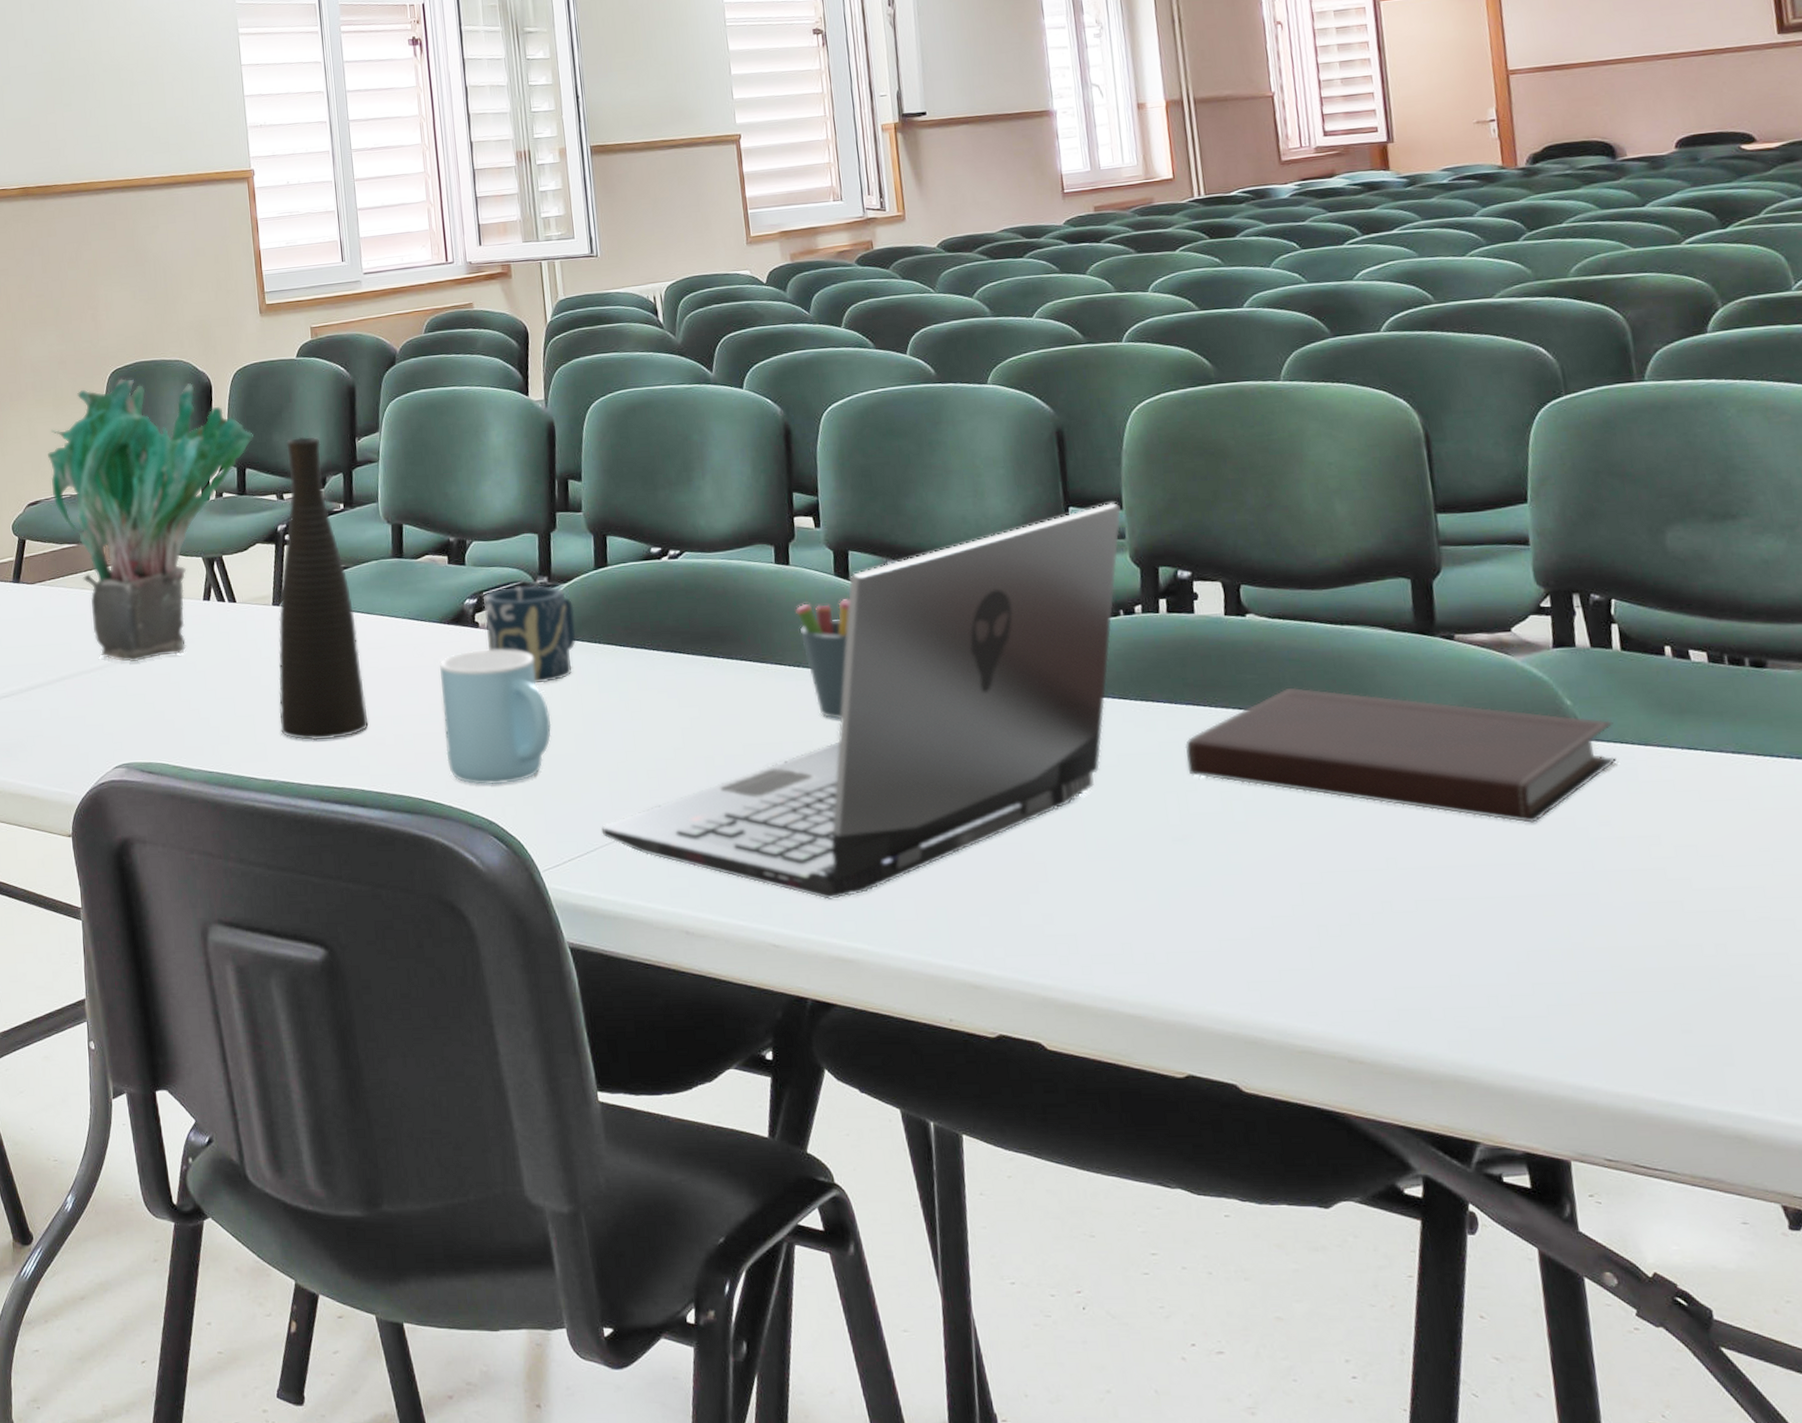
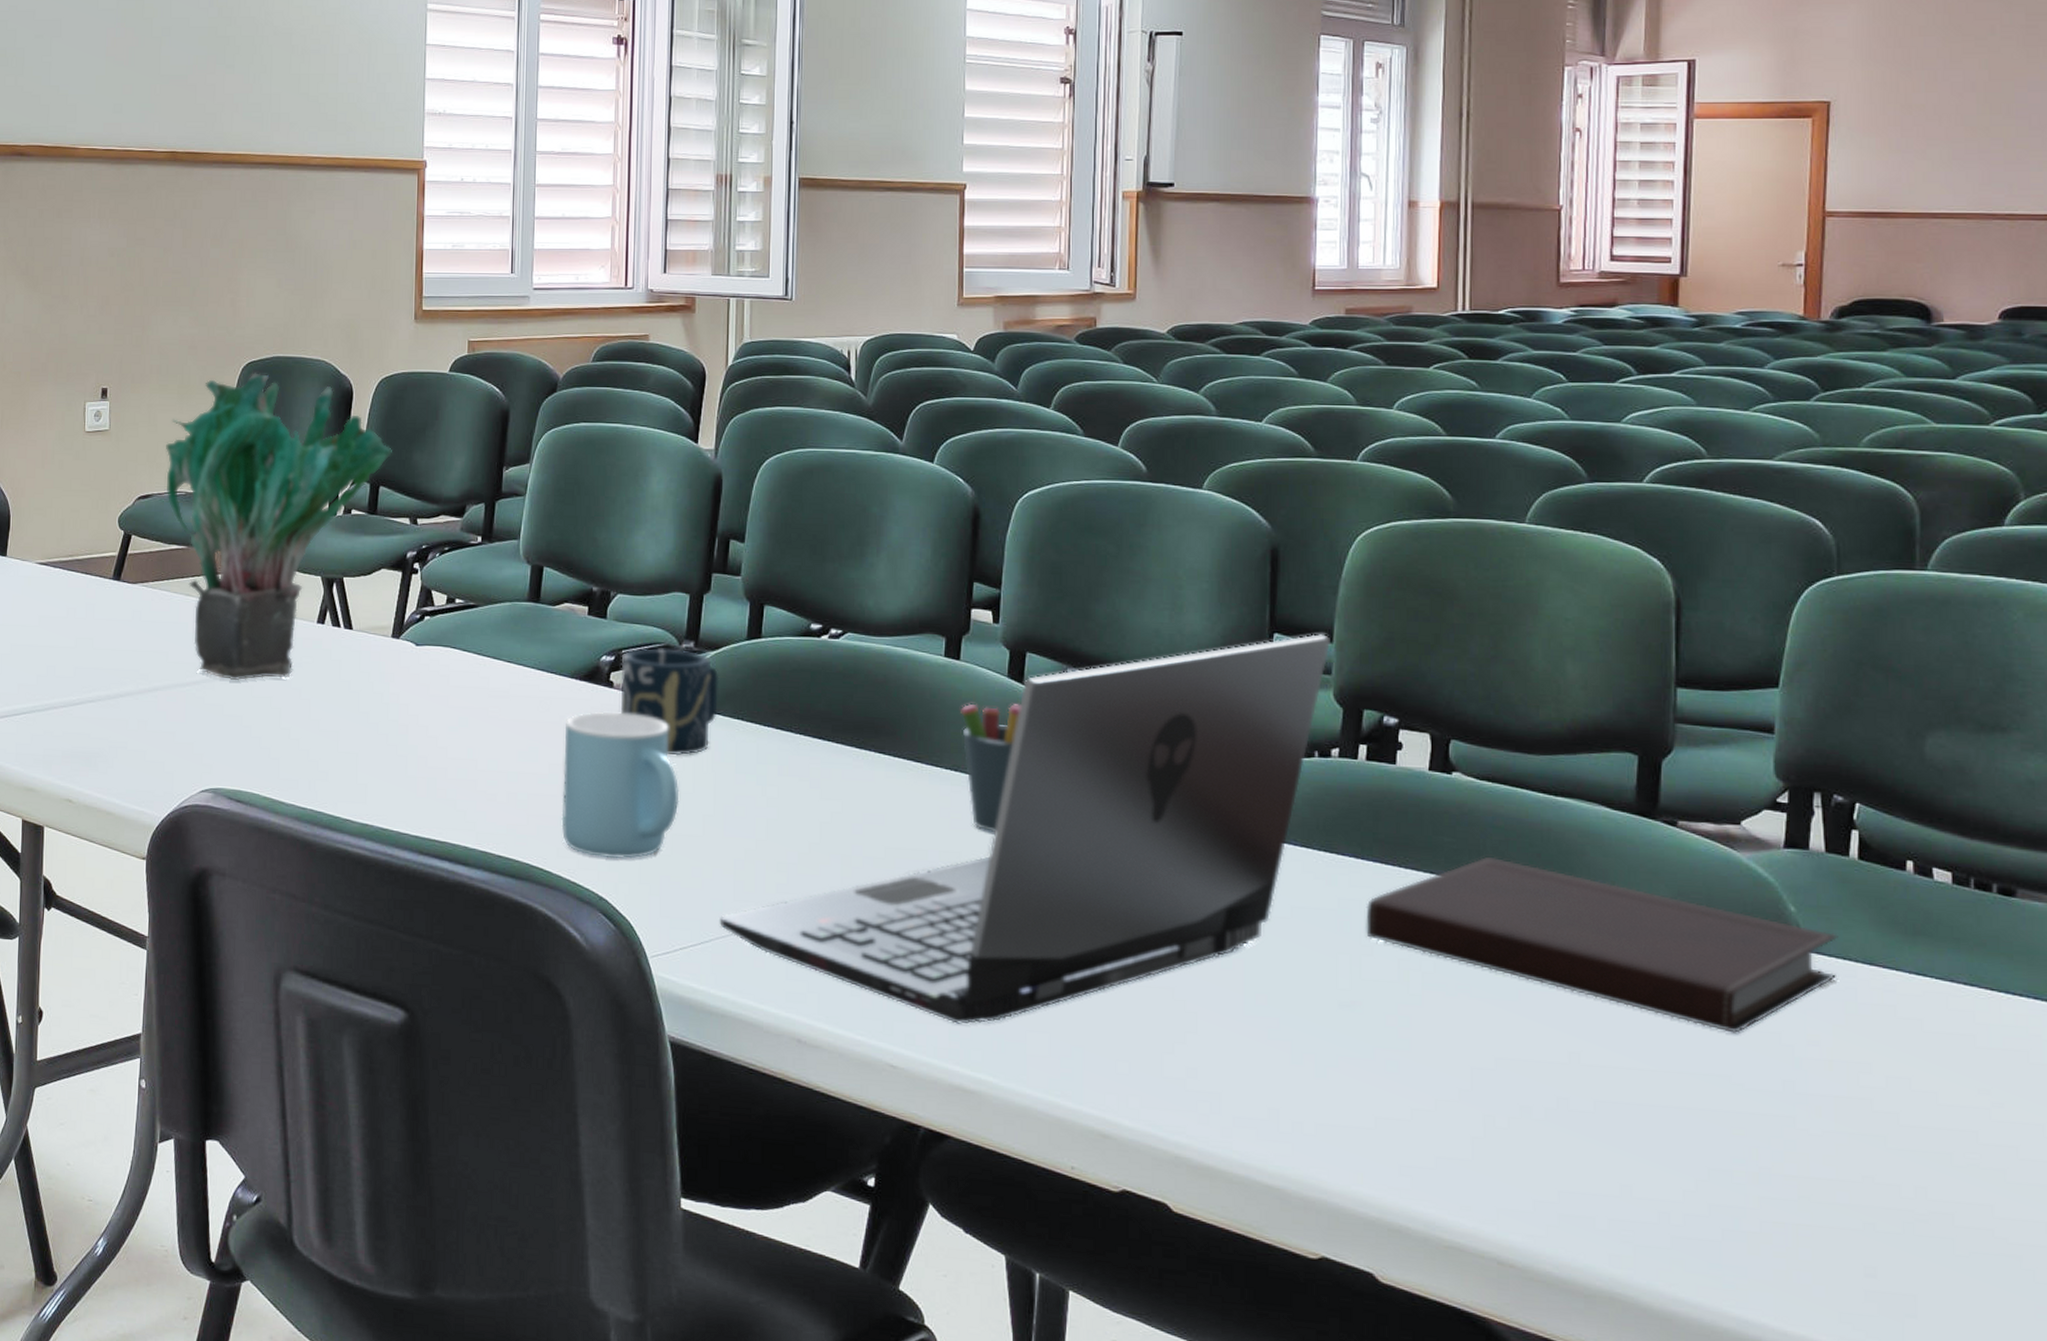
vase: present [278,436,369,741] -> none [385,458,481,789]

